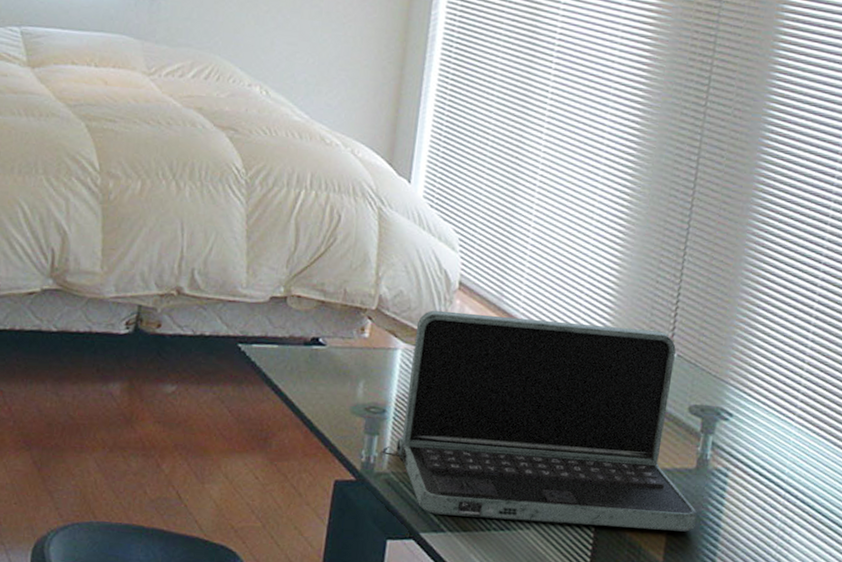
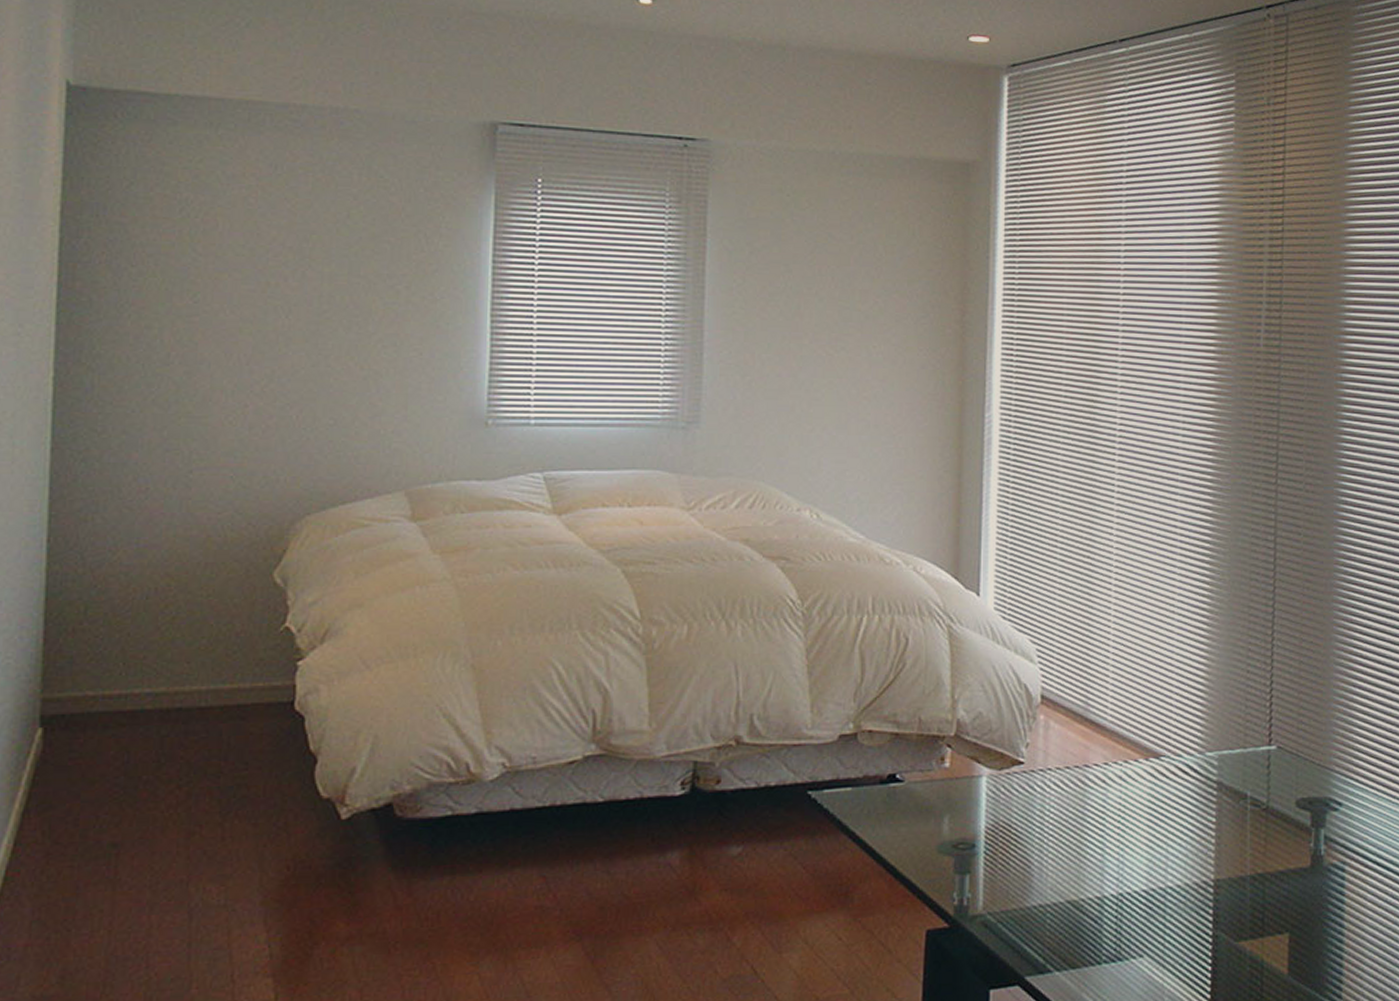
laptop: present [382,310,698,532] -> none [975,724,1318,954]

